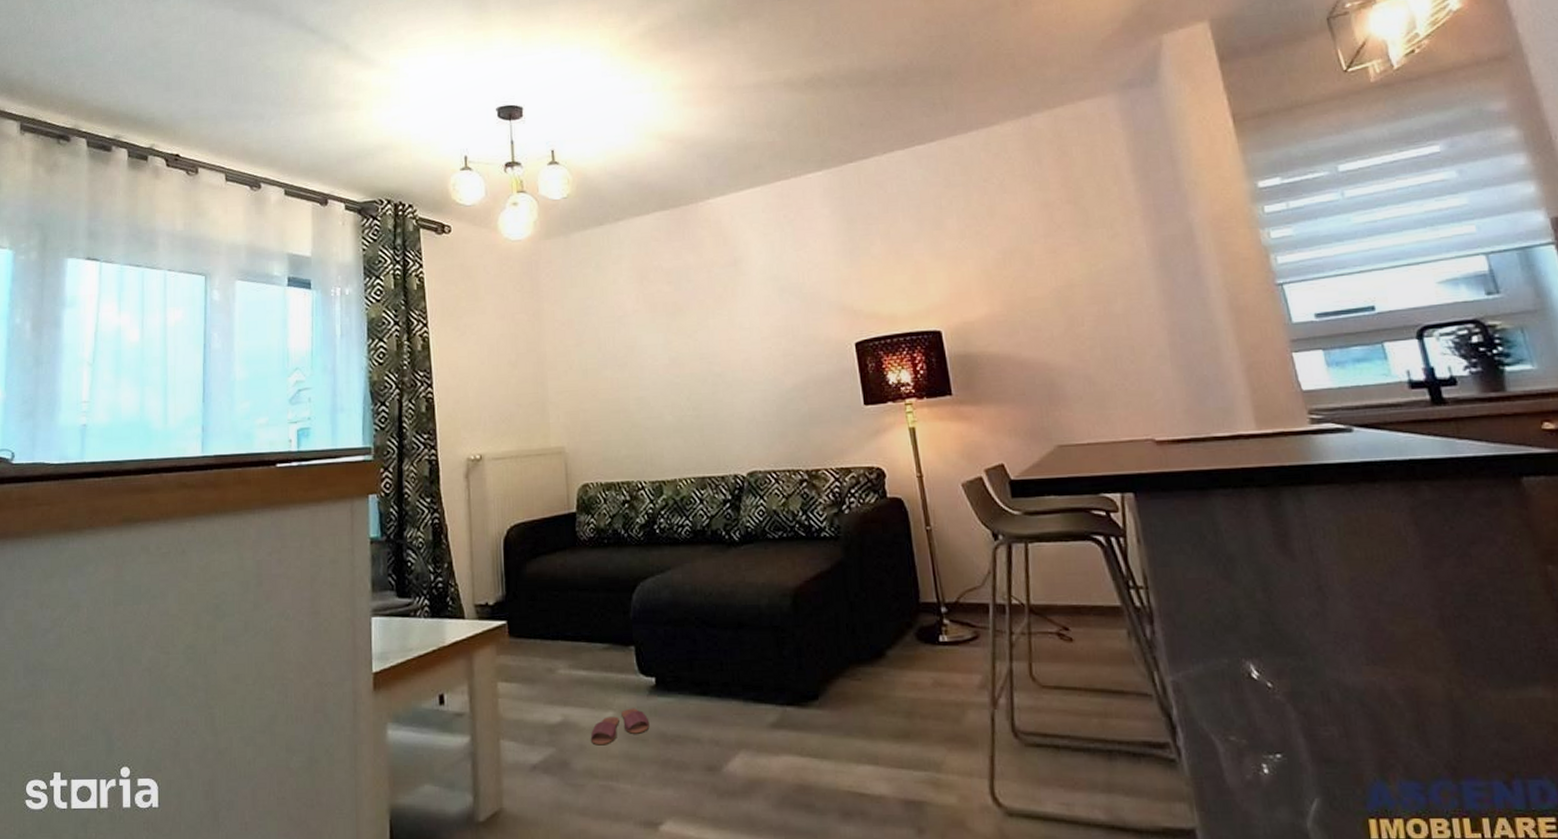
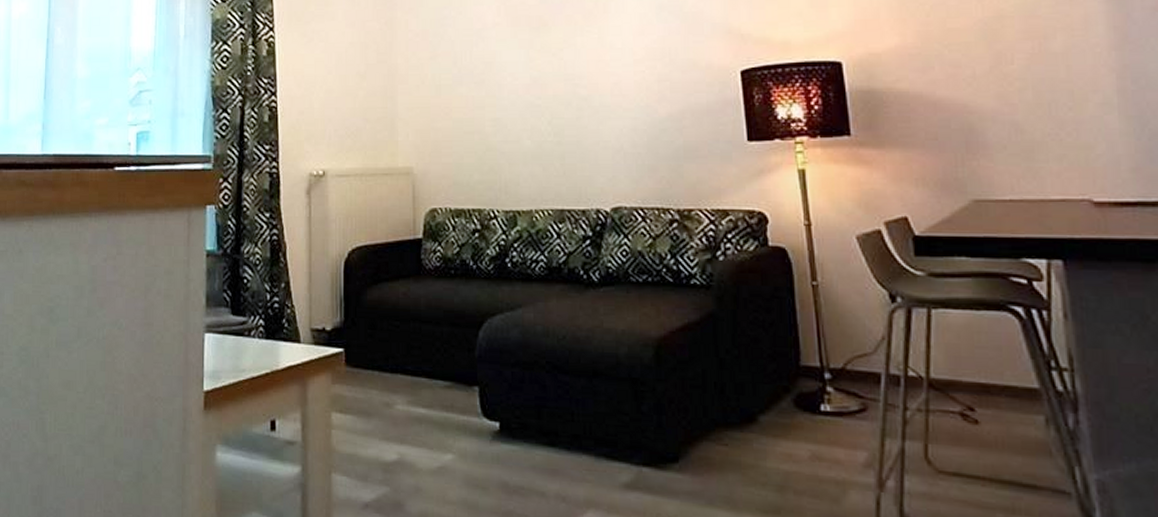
slippers: present [590,708,650,746] -> none [427,452,491,490]

